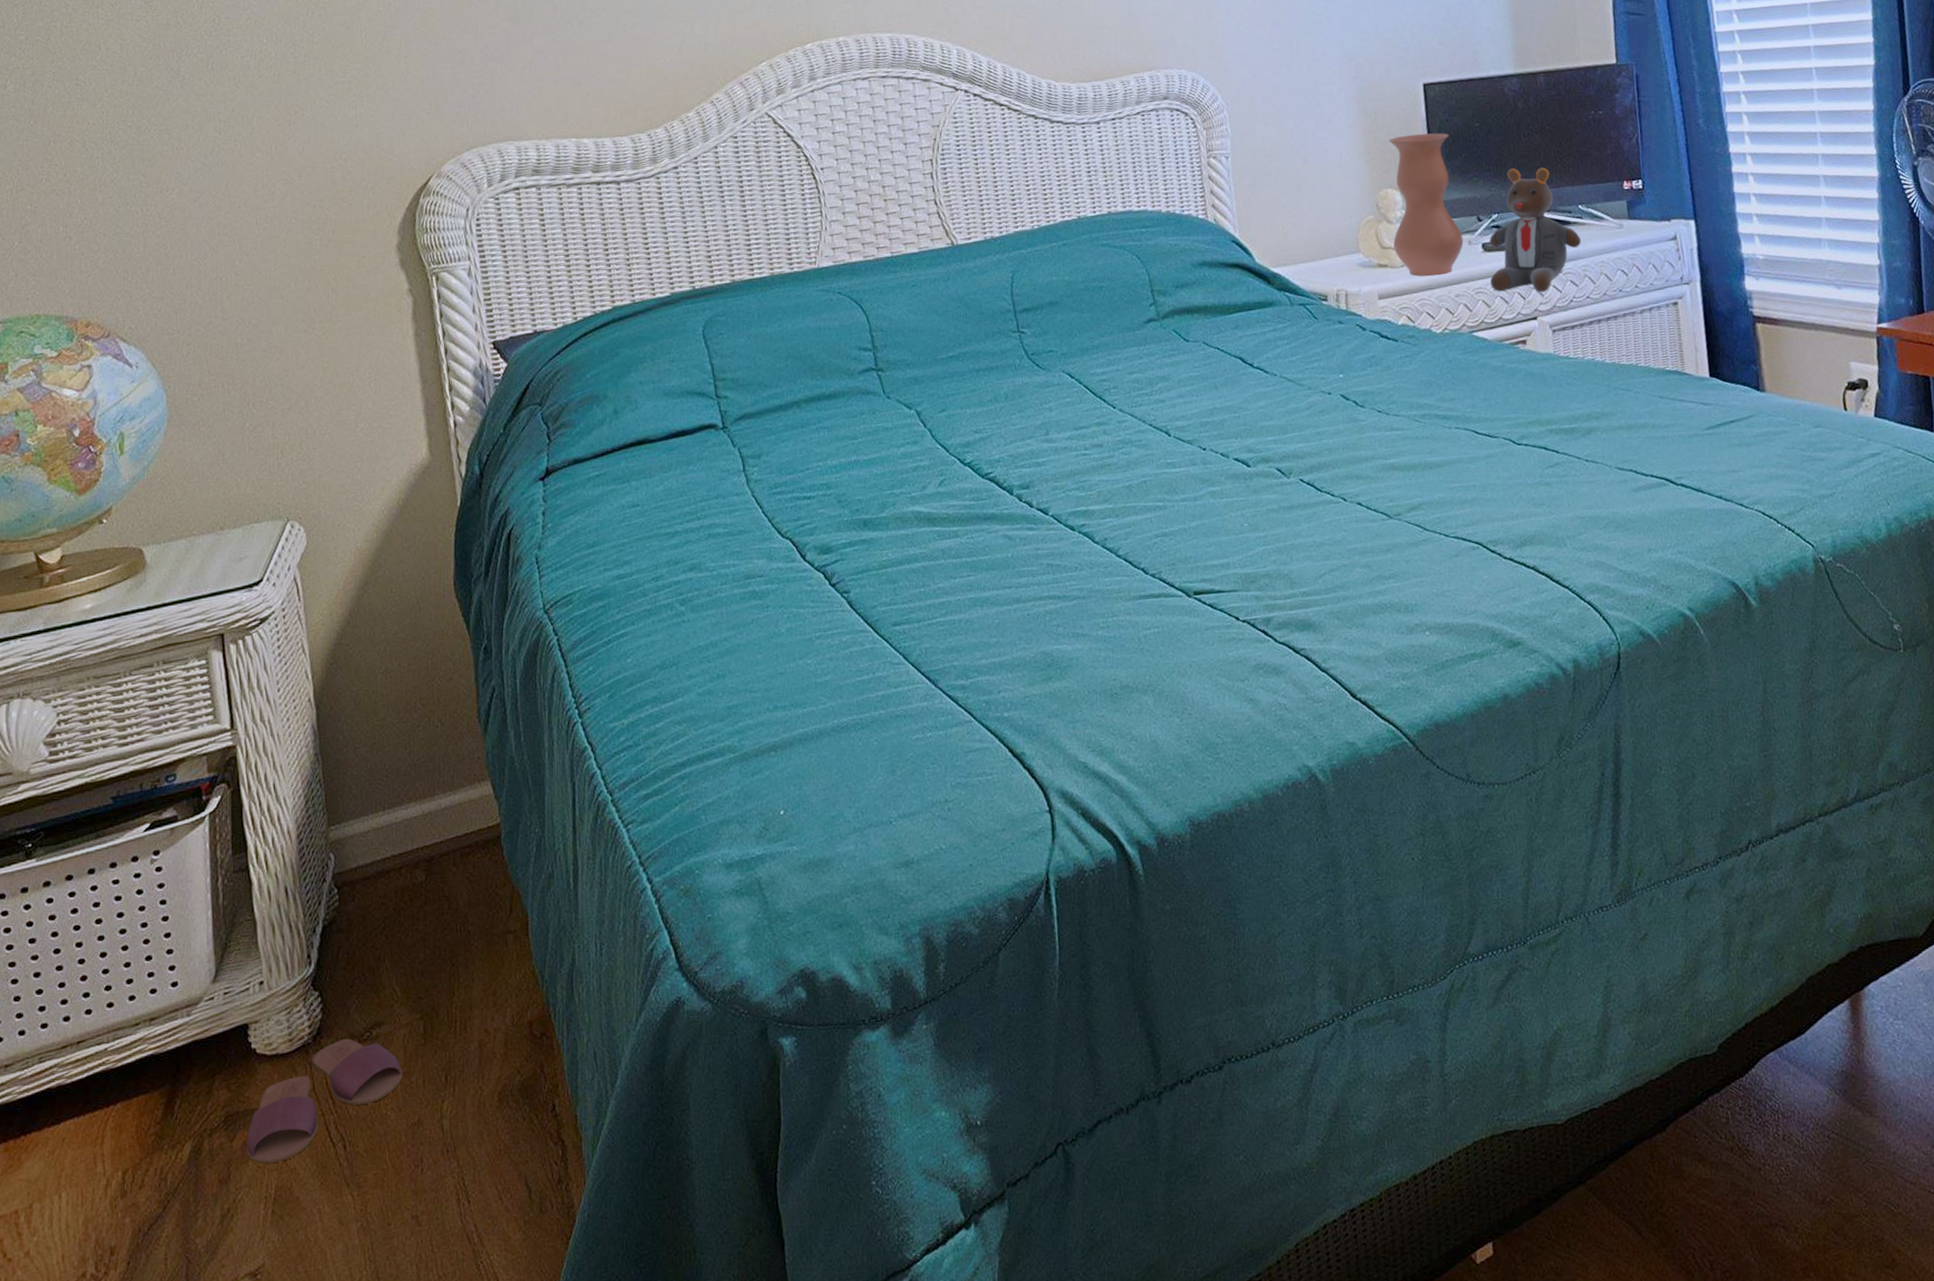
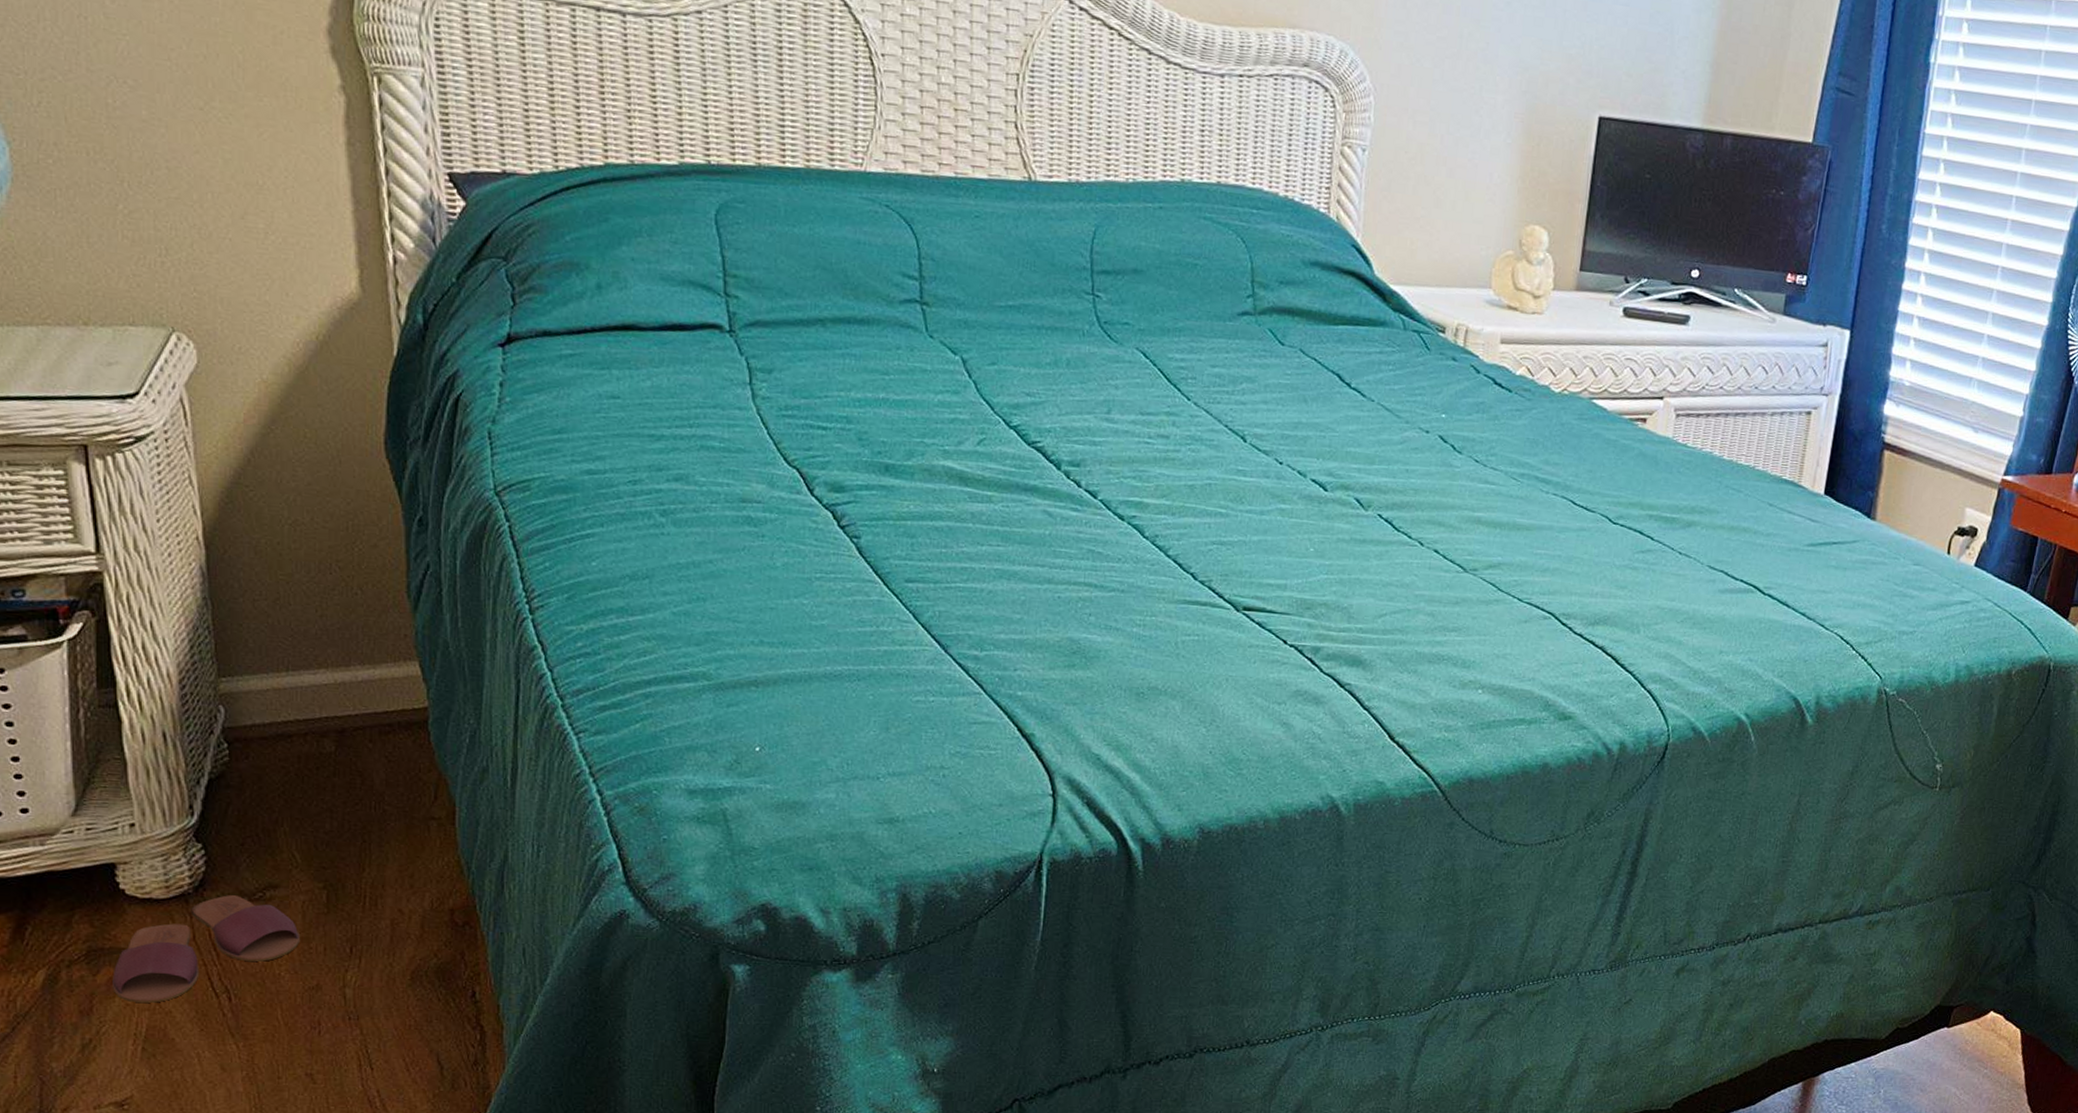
vase: present [1388,133,1464,277] -> none [1528,169,1614,332]
teddy bear: present [1489,167,1581,293] -> none [1623,232,1729,373]

